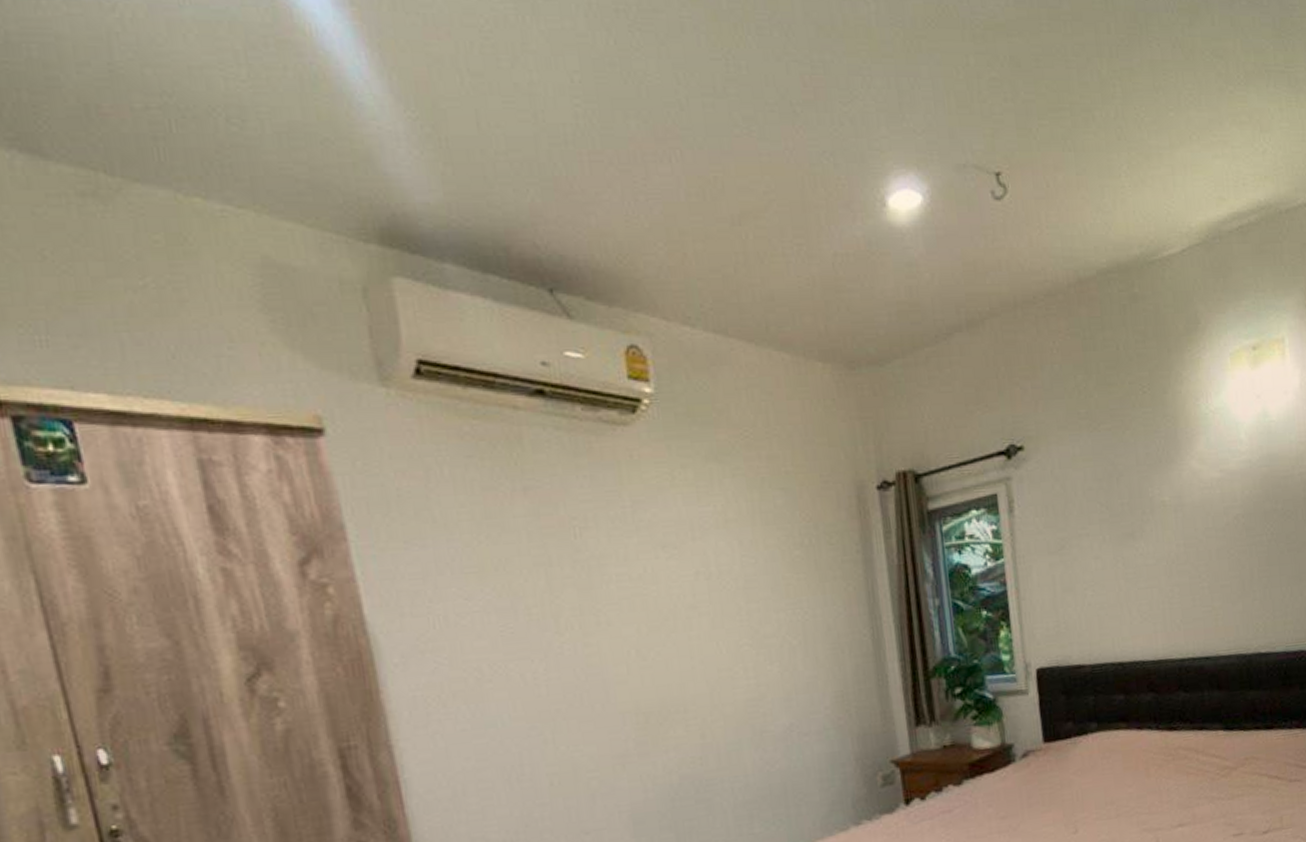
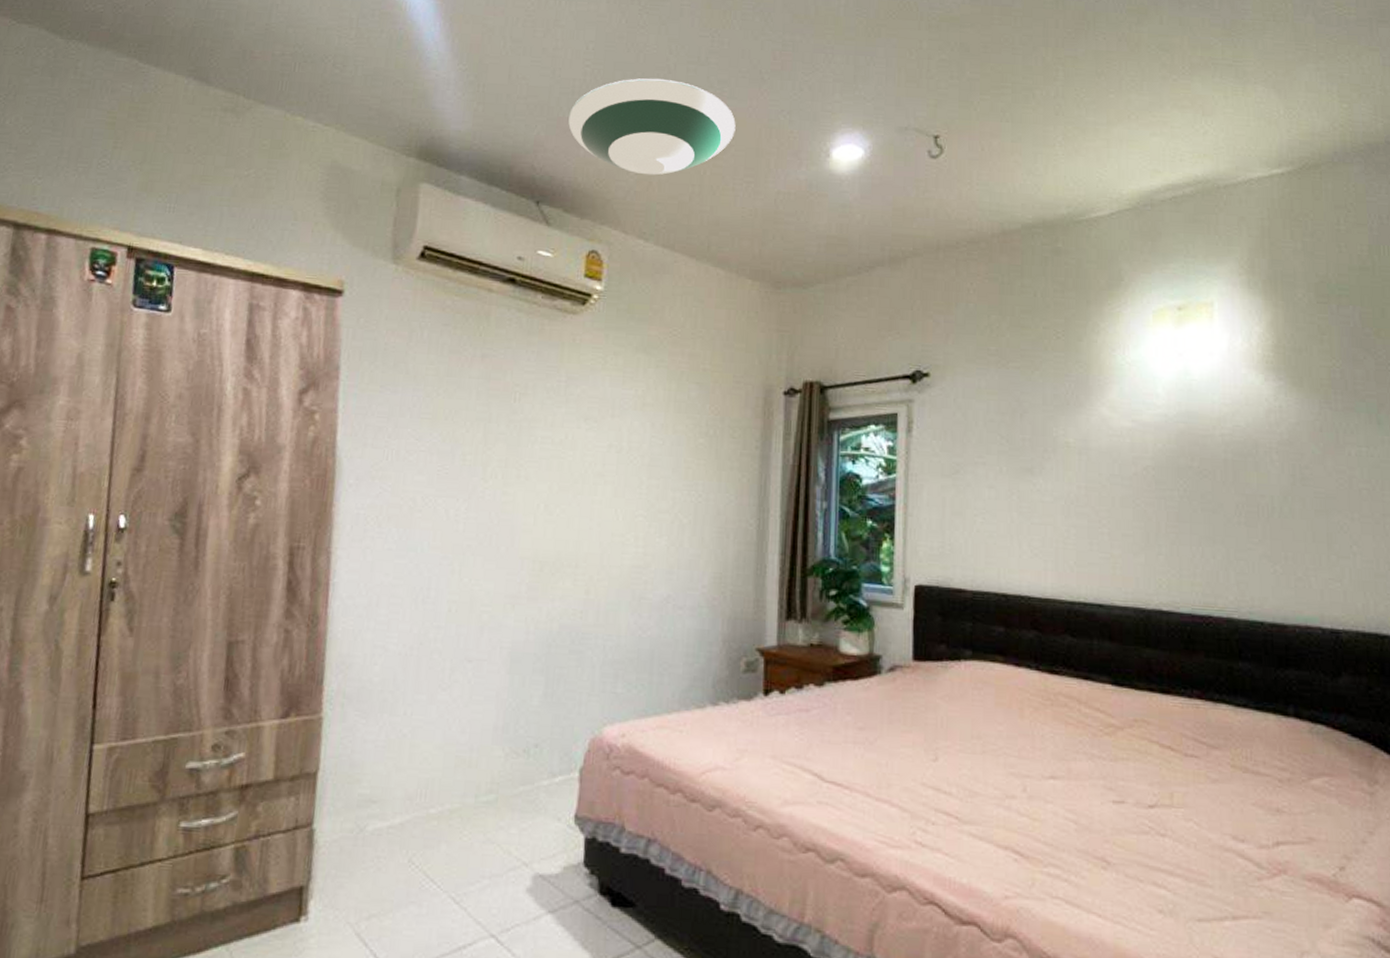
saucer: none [566,118,774,245] -> present [568,78,736,175]

